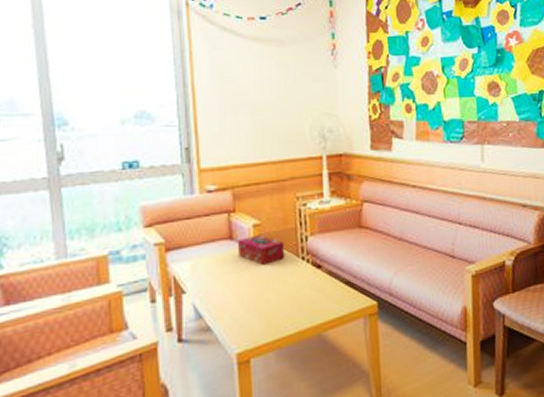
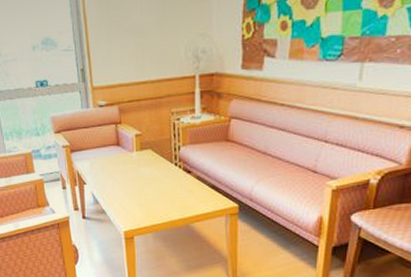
tissue box: present [237,235,285,265] -> none [123,143,161,167]

